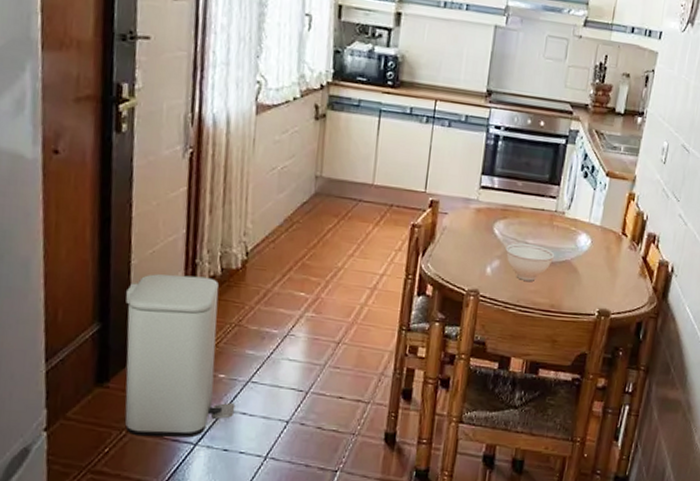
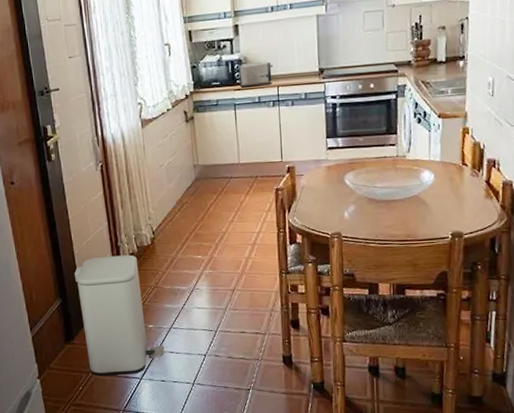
toaster: none [390,62,435,96] -> present [238,61,274,88]
bowl: present [505,243,555,281] -> none [358,187,403,219]

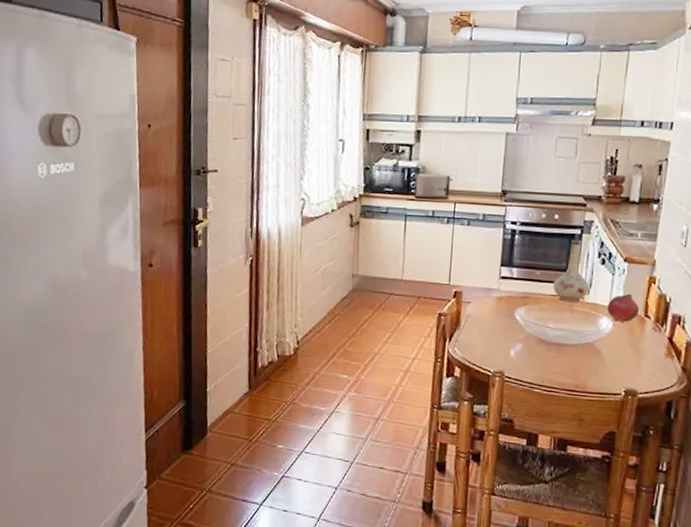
pedal bin: present [75,255,165,376] -> none [204,360,292,498]
vase: none [376,103,410,162] -> present [553,239,590,303]
fruit: none [427,146,456,173] -> present [607,293,639,322]

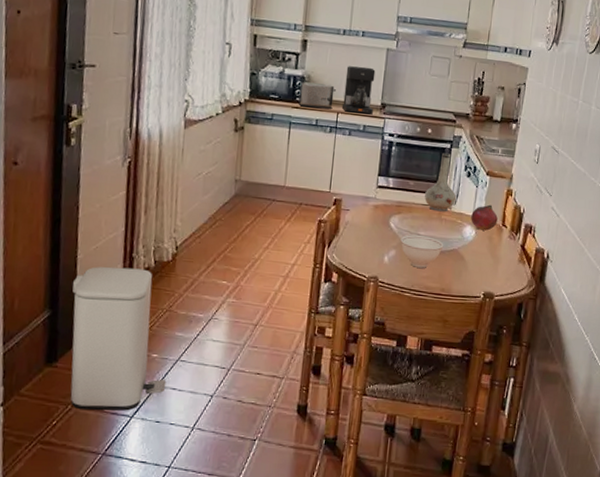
pedal bin: none [204,360,292,498] -> present [70,267,167,411]
coffee maker: none [459,153,494,203] -> present [341,66,376,115]
bowl: none [527,327,577,363] -> present [400,235,444,268]

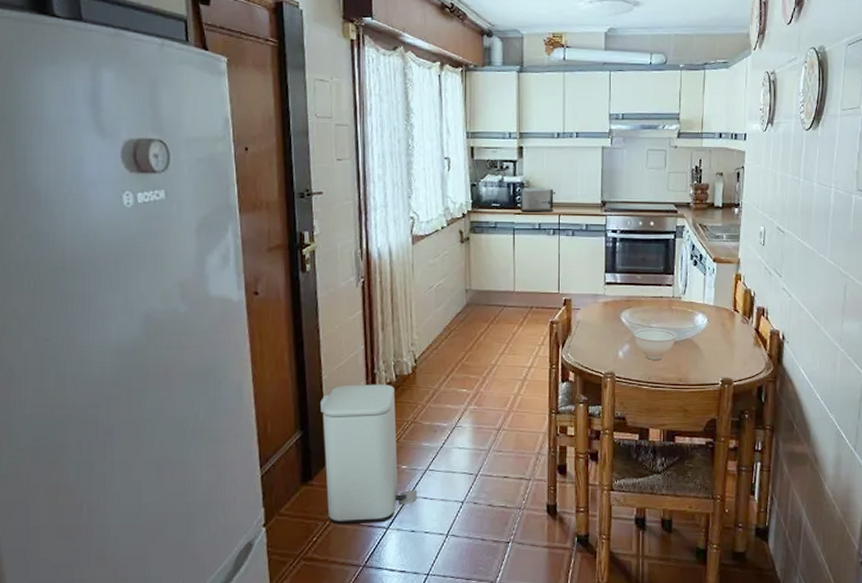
coffee maker: present [341,66,376,115] -> none [562,167,594,213]
vase: present [424,152,457,212] -> none [653,243,685,303]
fruit: present [471,204,498,231] -> none [702,291,728,317]

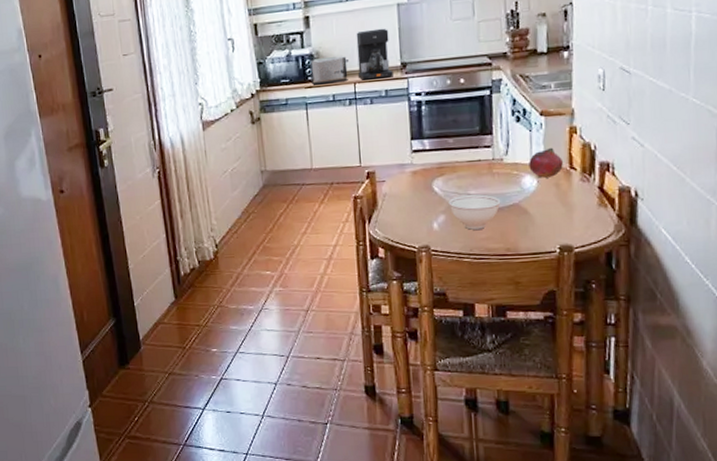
pedal bin: present [320,384,418,524] -> none [129,270,230,405]
coffee maker: none [562,167,594,213] -> present [356,28,393,80]
fruit: none [702,291,728,317] -> present [529,147,563,178]

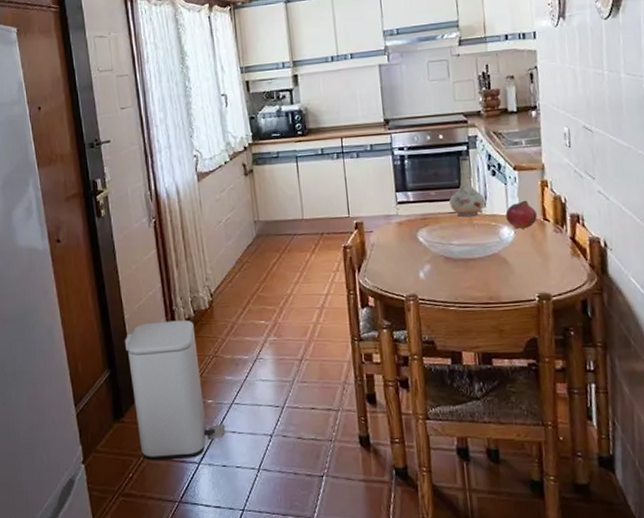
pedal bin: none [129,270,230,405] -> present [125,320,226,460]
toaster: present [309,55,350,85] -> none [298,111,336,139]
coffee maker: present [356,28,393,80] -> none [341,87,377,135]
bowl: present [448,194,501,230] -> none [433,245,482,279]
vase: none [468,100,508,166] -> present [449,155,486,218]

